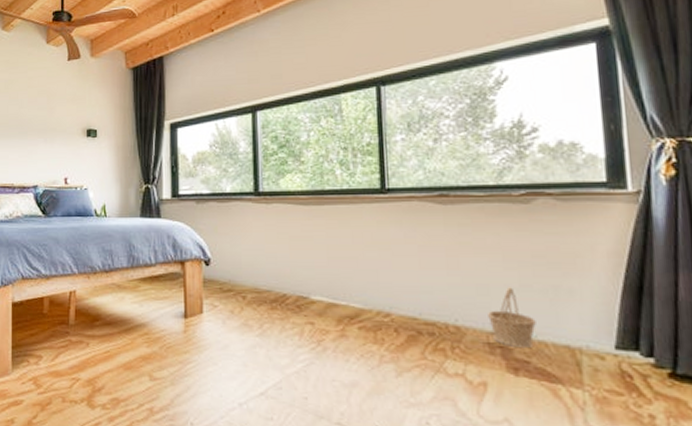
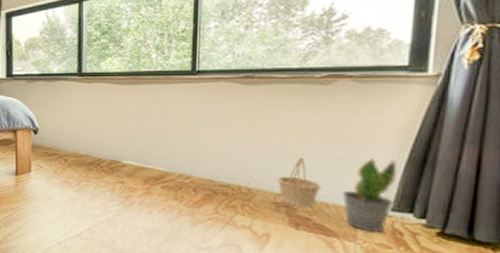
potted plant: none [561,285,616,377] -> present [342,157,398,233]

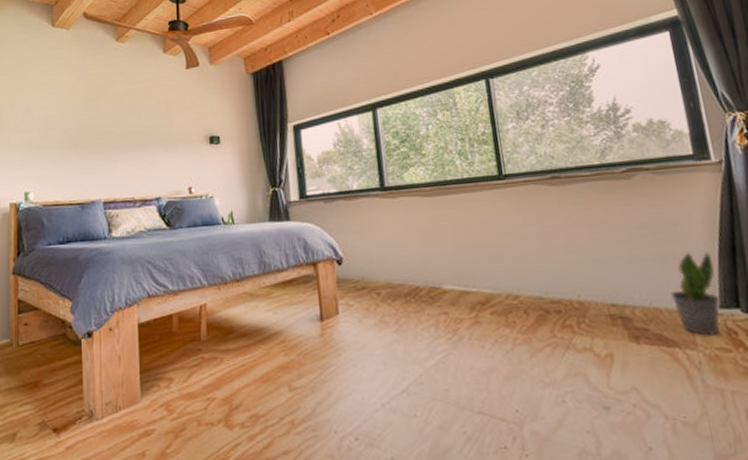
basket: present [278,157,321,208] -> none [606,259,650,317]

